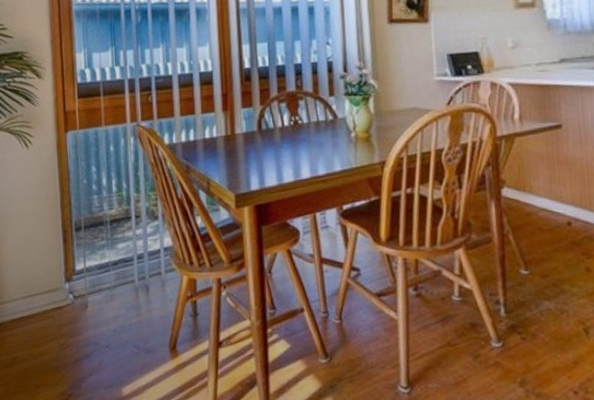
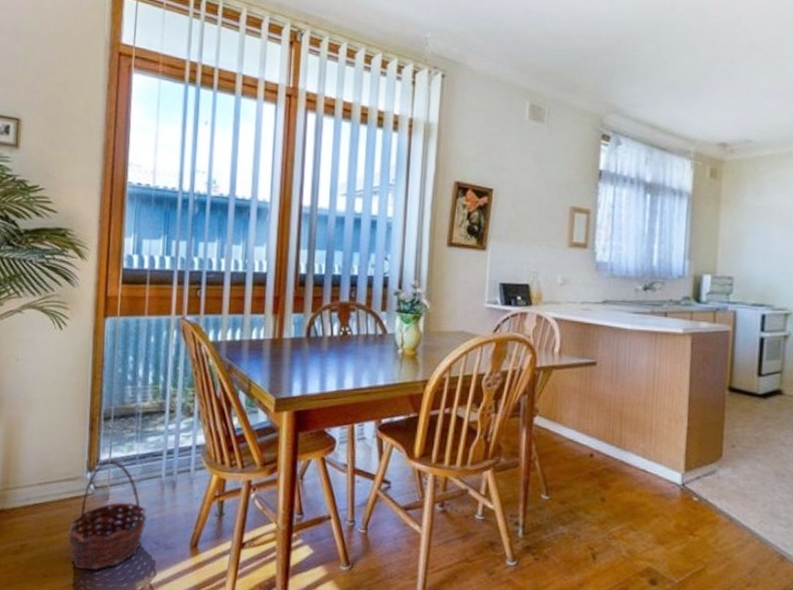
basket: none [53,268,125,379] -> present [67,459,147,571]

